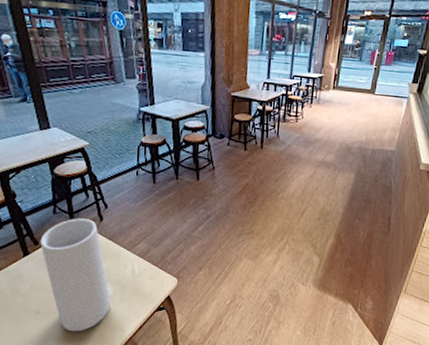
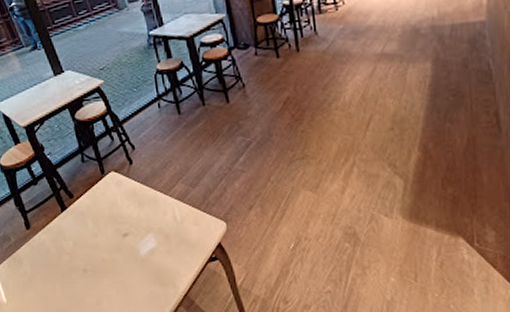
vase: present [40,218,111,332] -> none [74,164,158,291]

